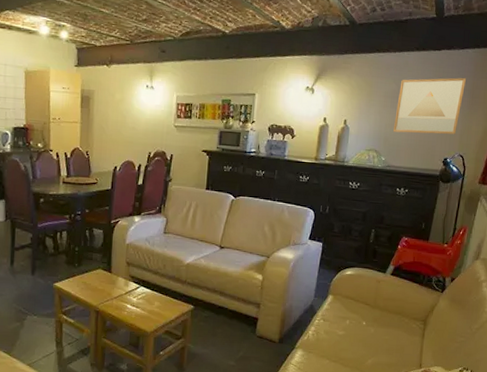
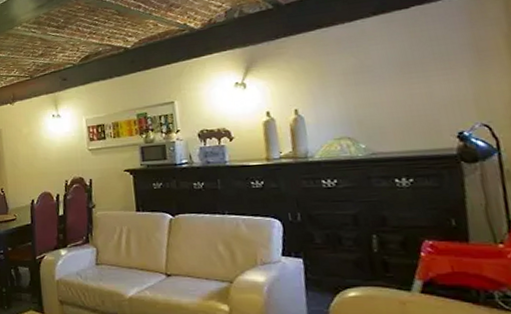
wall art: present [393,77,467,135] -> none [362,30,468,112]

